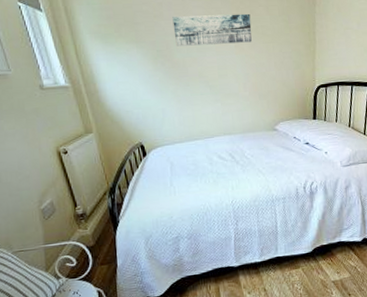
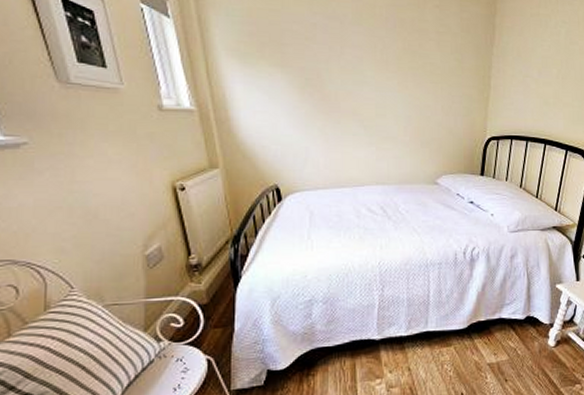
wall art: present [172,13,252,47] -> none [327,41,419,80]

